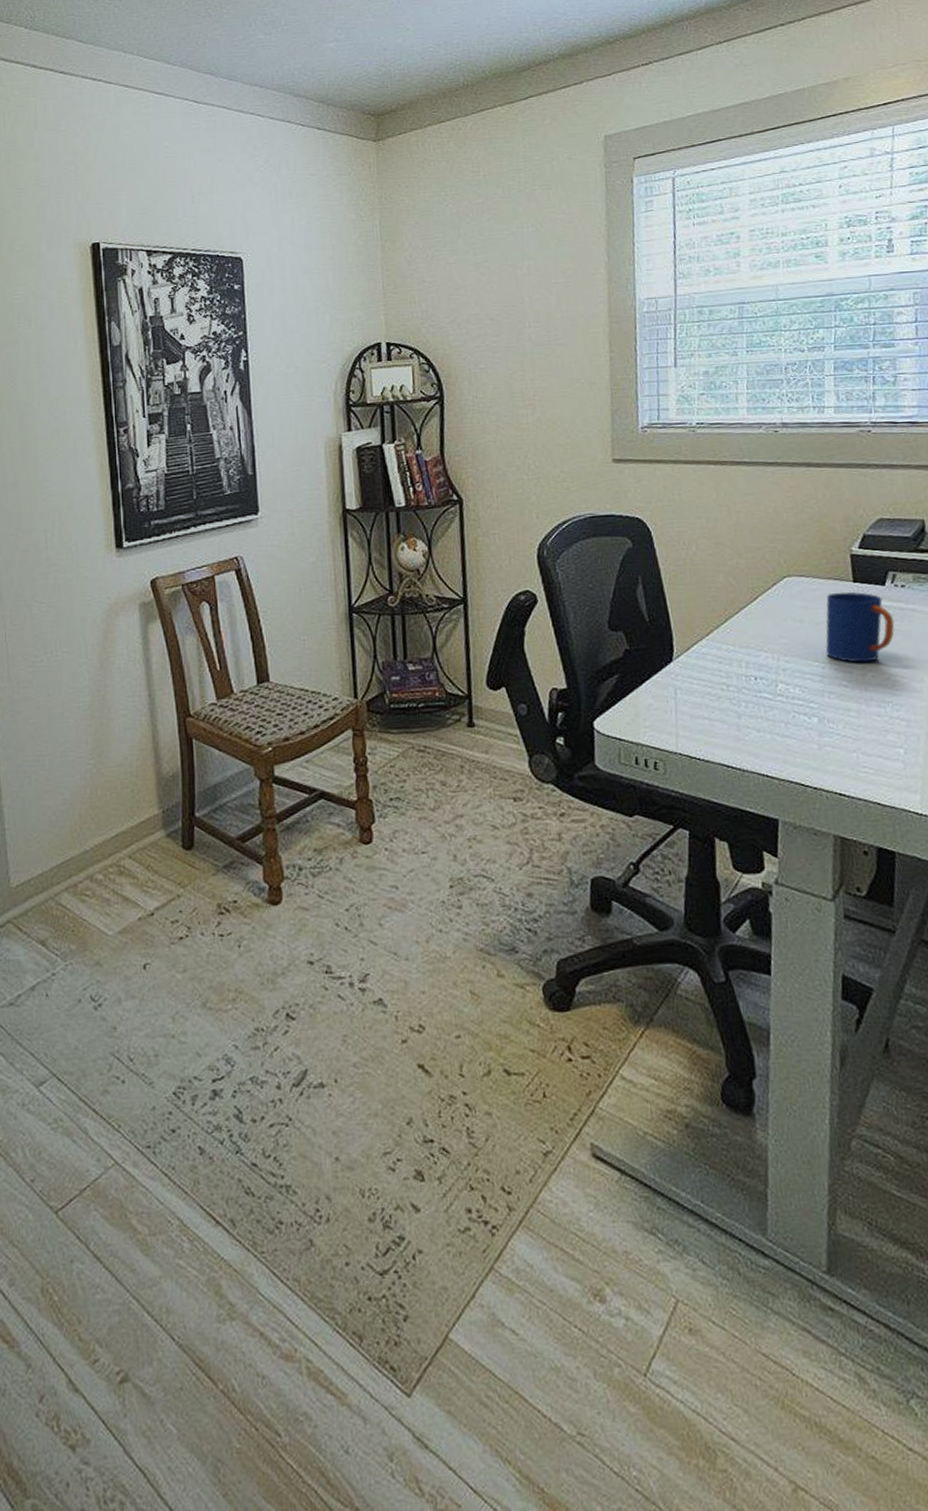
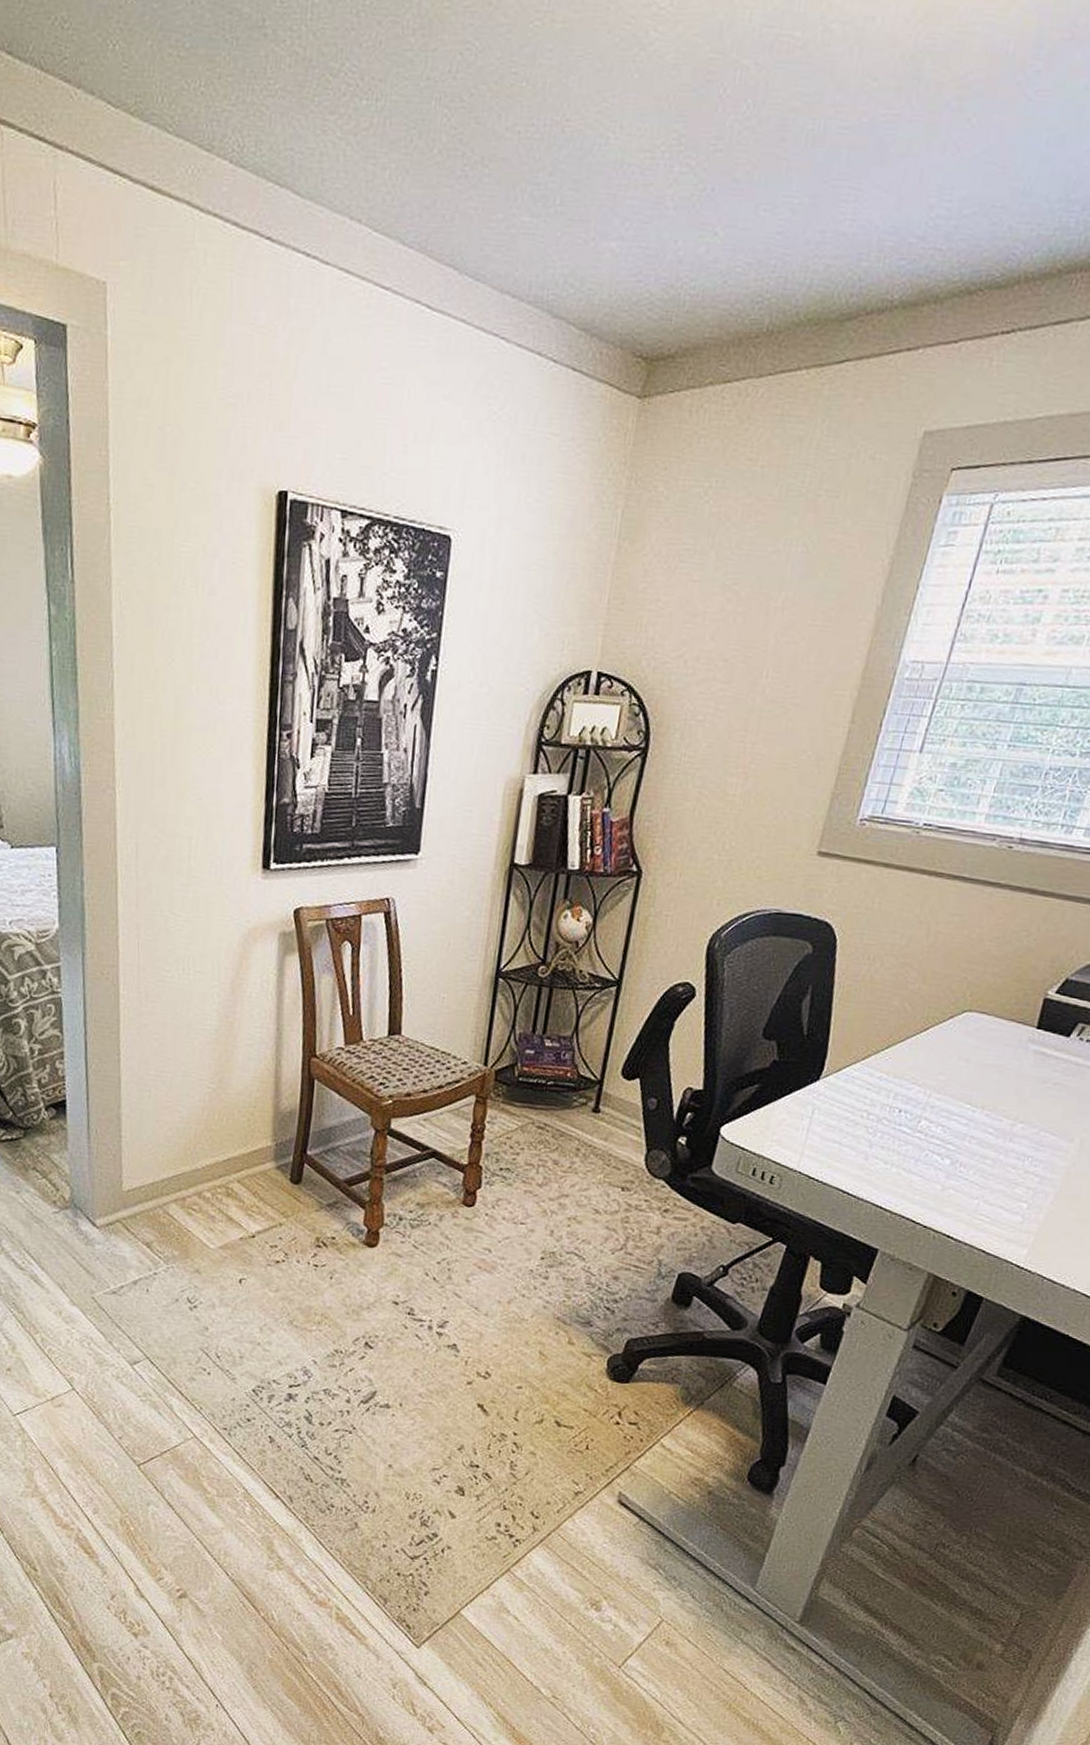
mug: present [825,592,895,663] -> none [981,1035,1066,1114]

